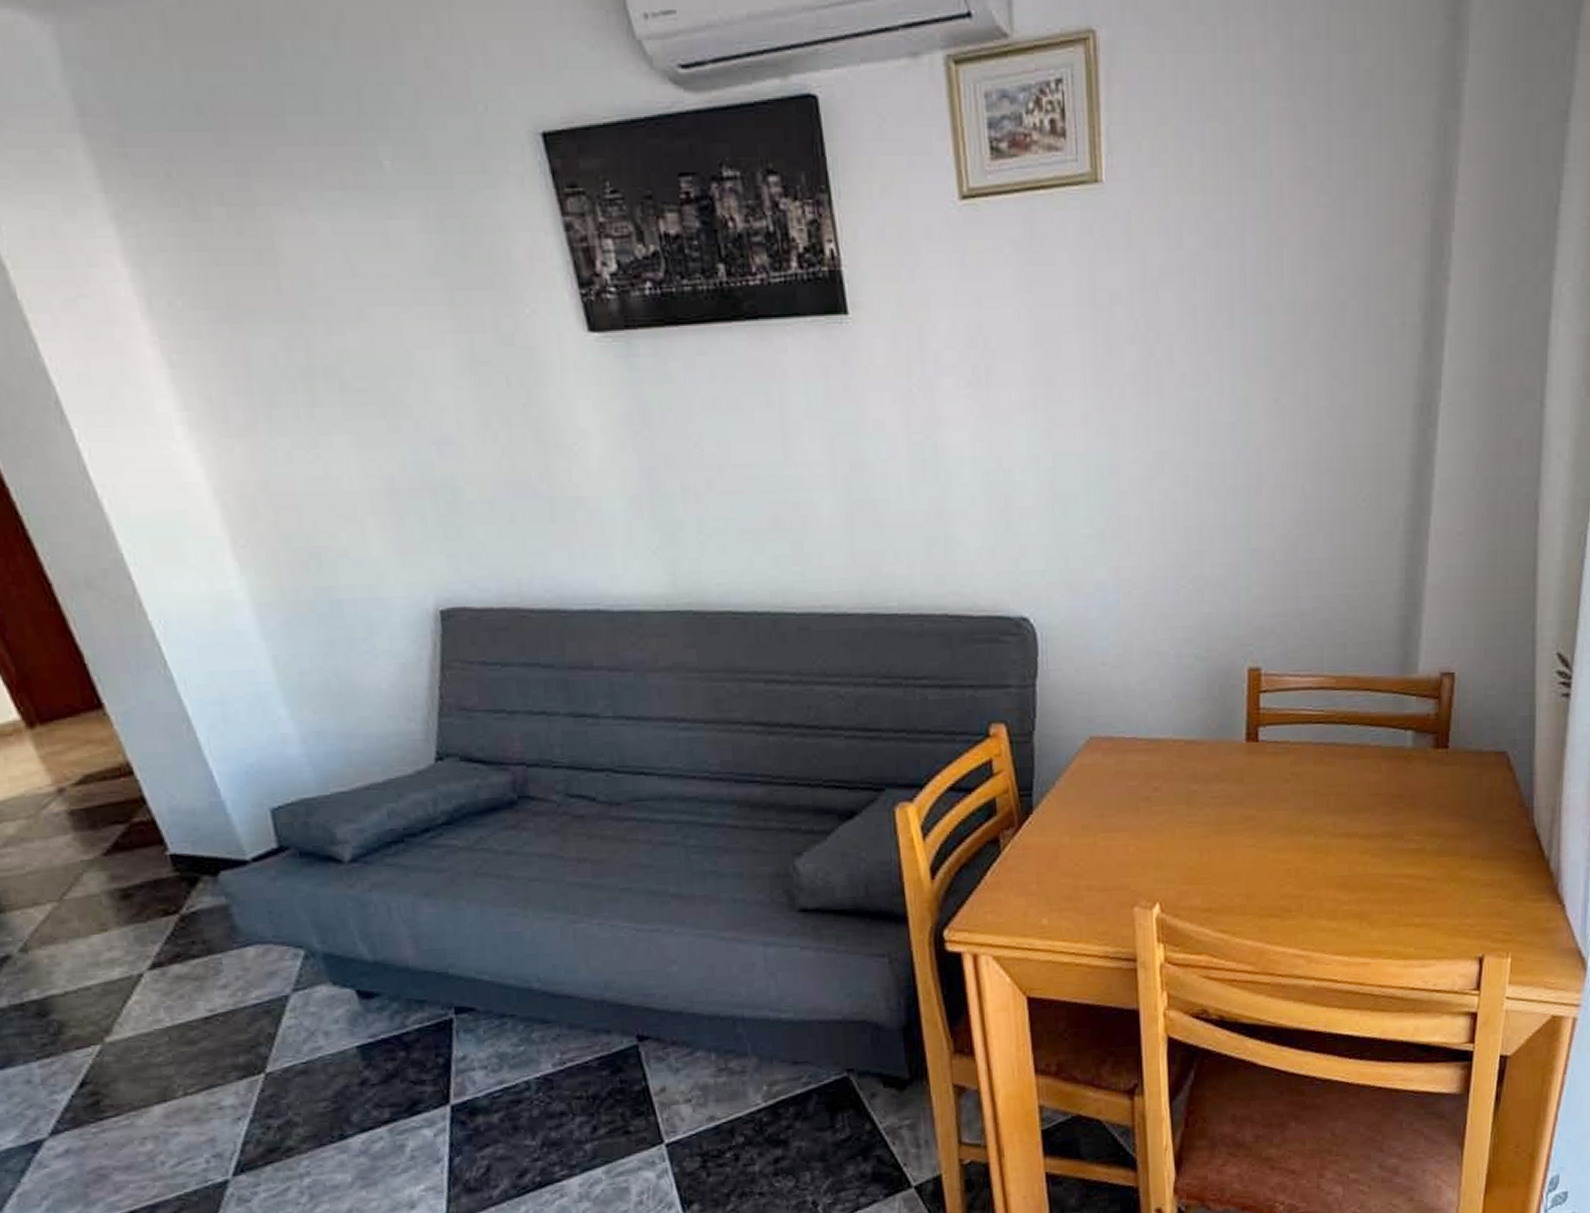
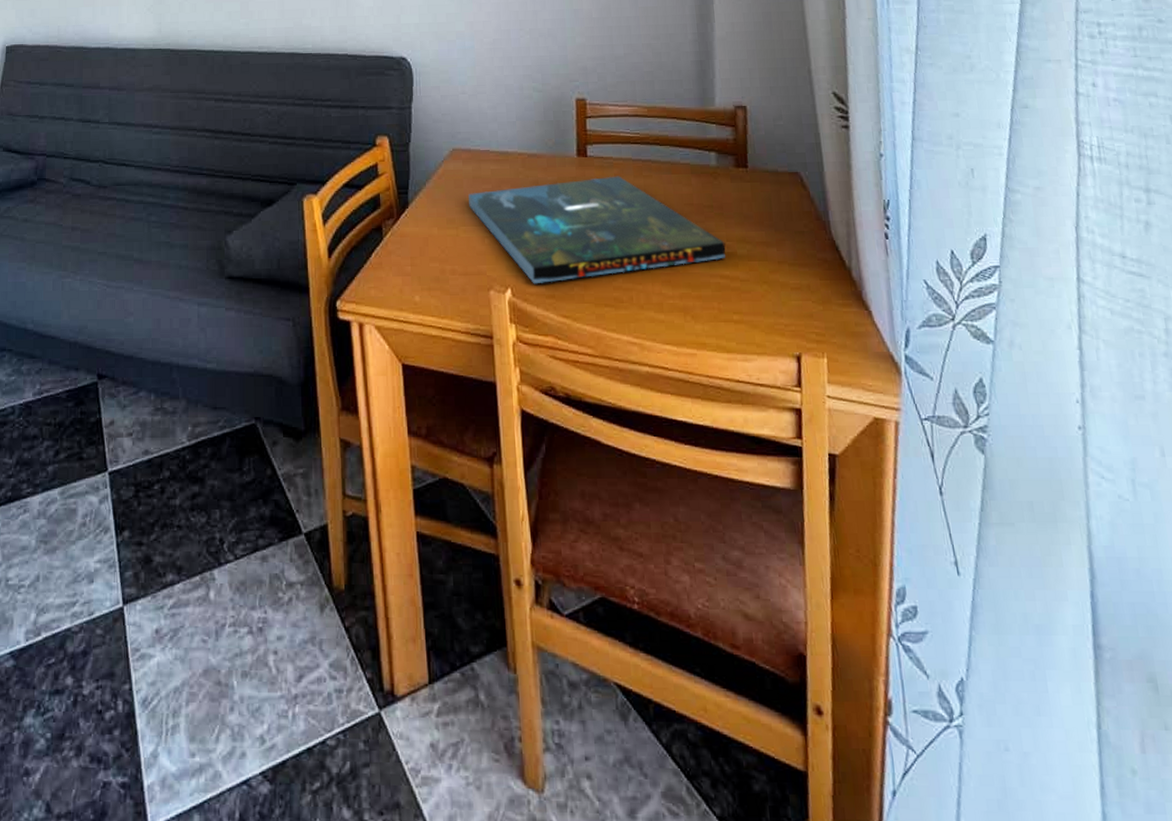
board game: none [1109,763,1414,897] -> present [468,176,726,284]

